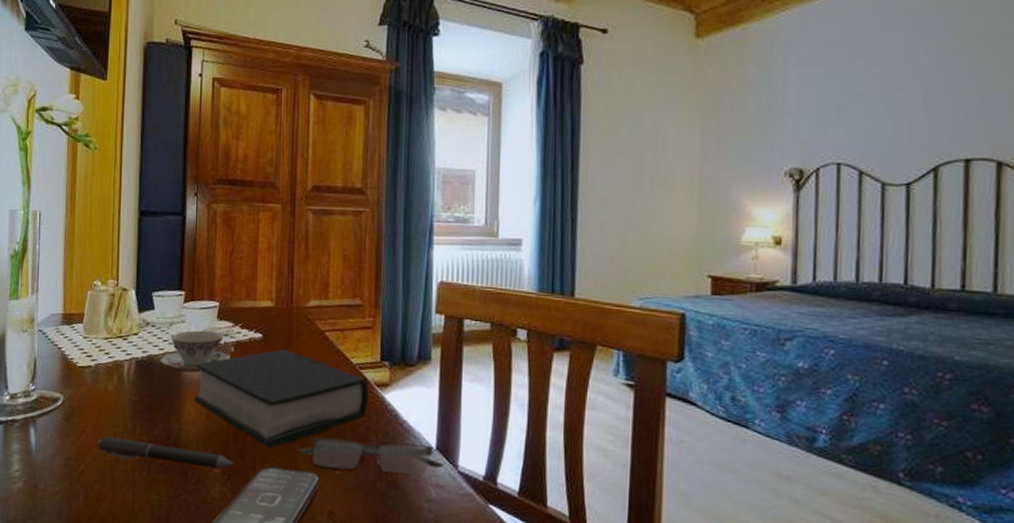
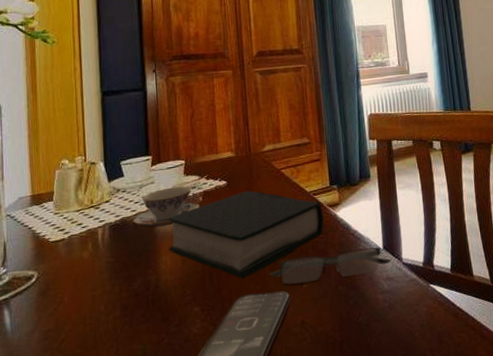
pen: present [97,436,235,469] -> none [76,293,213,320]

